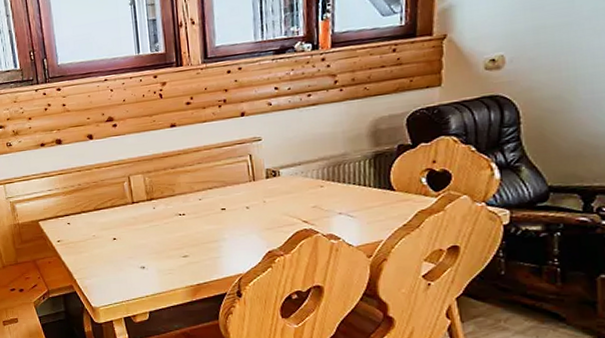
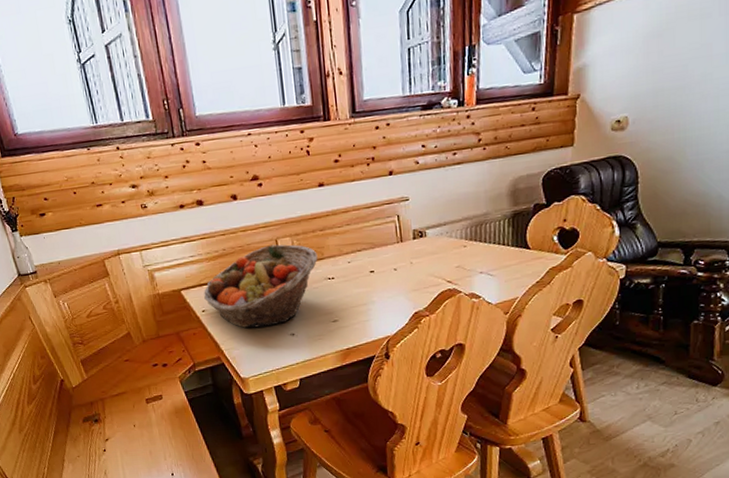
fruit basket: none [59,180,169,260] -> present [204,244,318,329]

